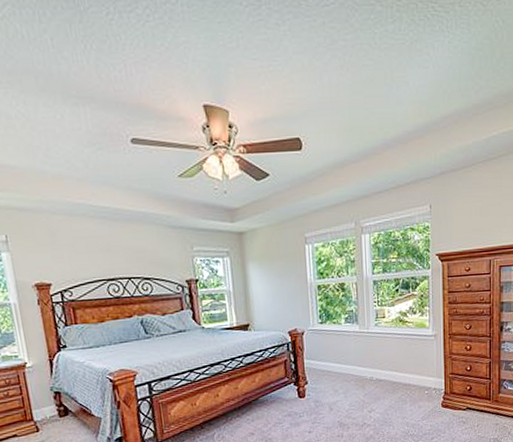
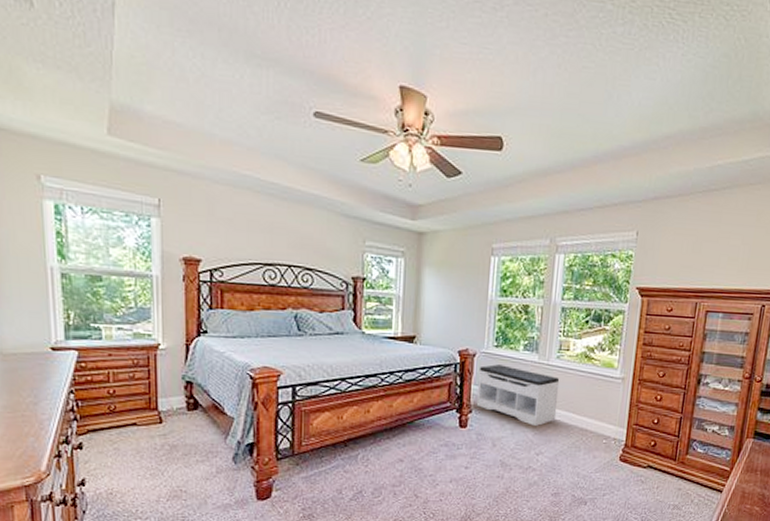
bench: none [308,338,382,388] -> present [476,364,560,426]

